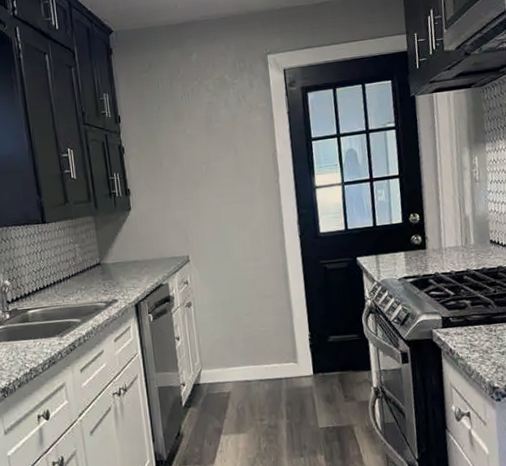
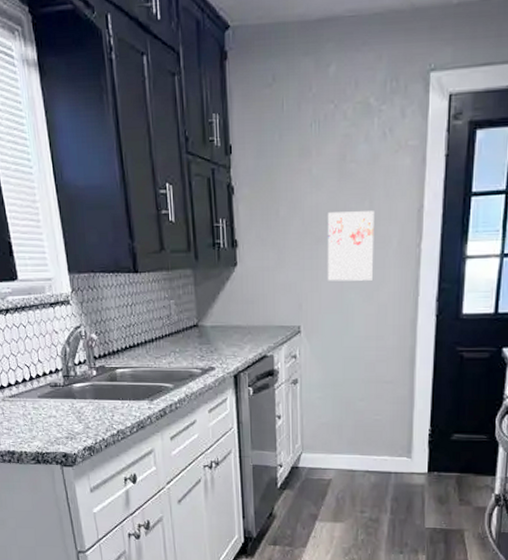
wall art: none [202,157,244,216] -> present [328,211,375,281]

